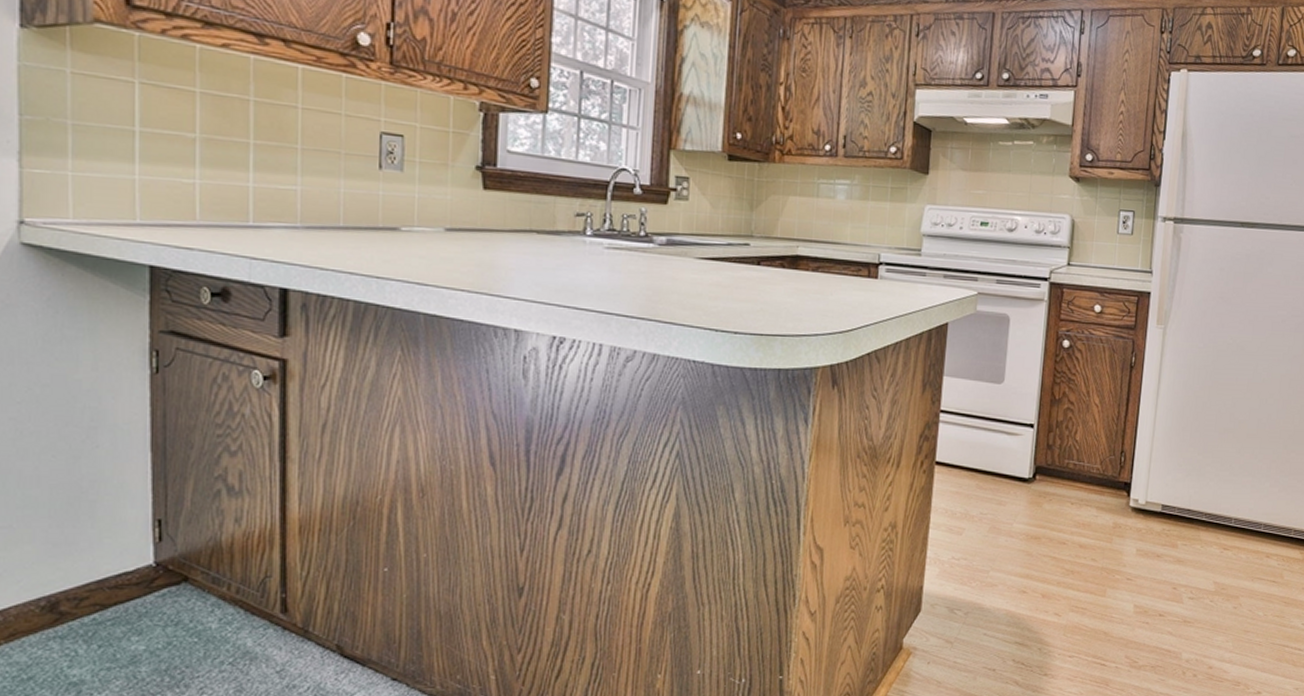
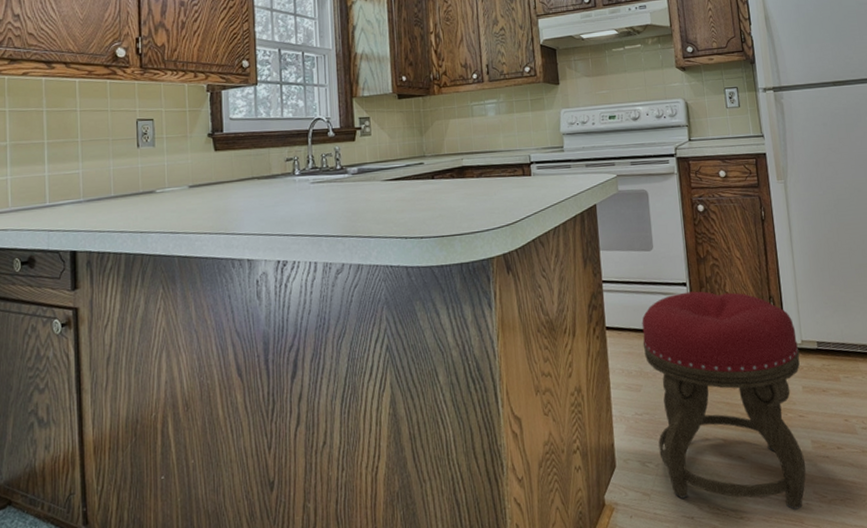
stool: none [971,434,1142,672] -> present [642,291,806,510]

